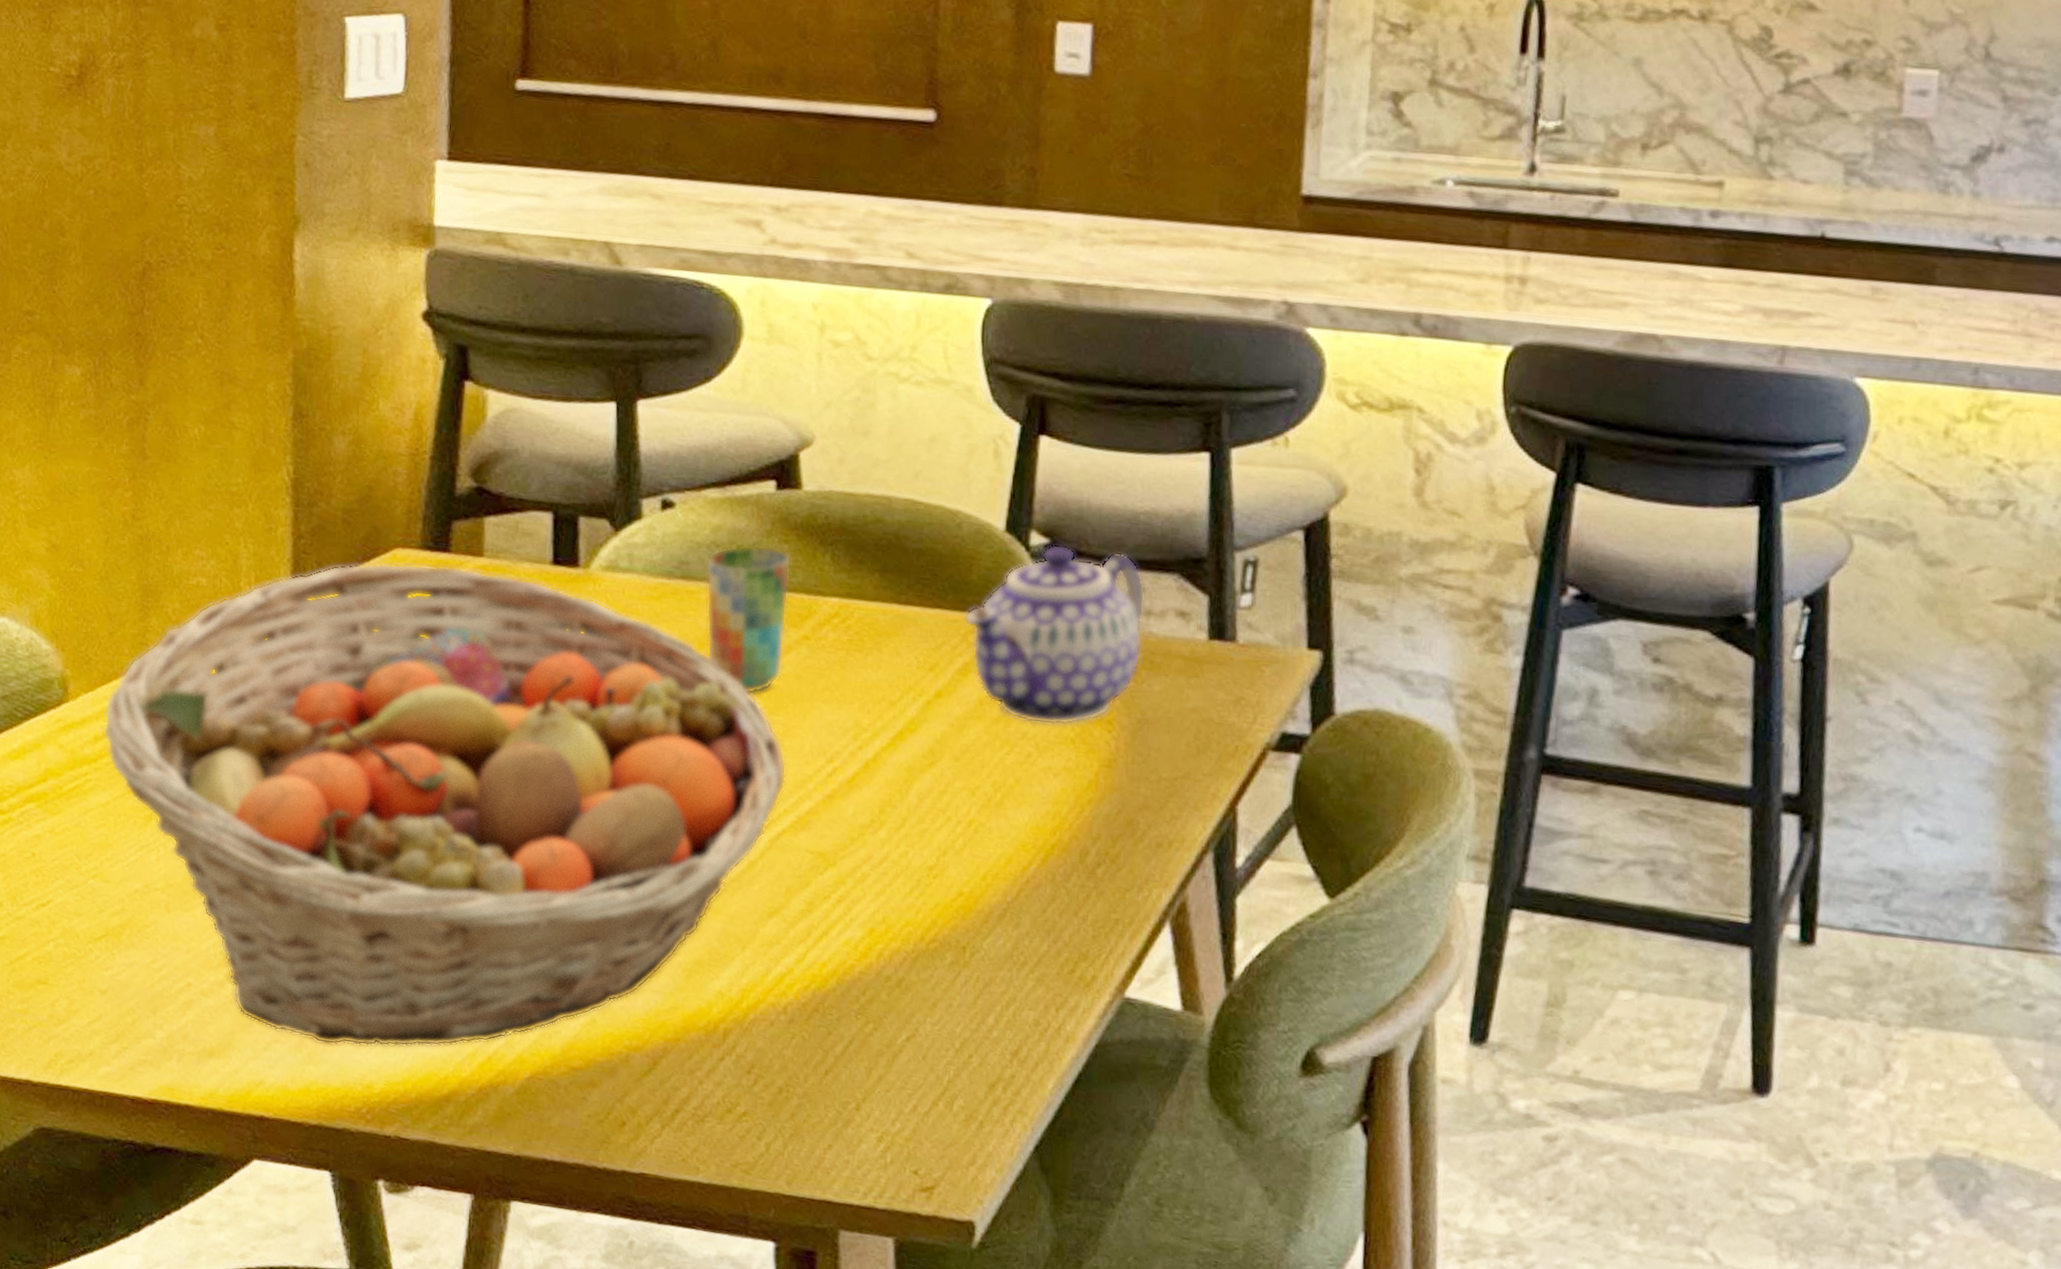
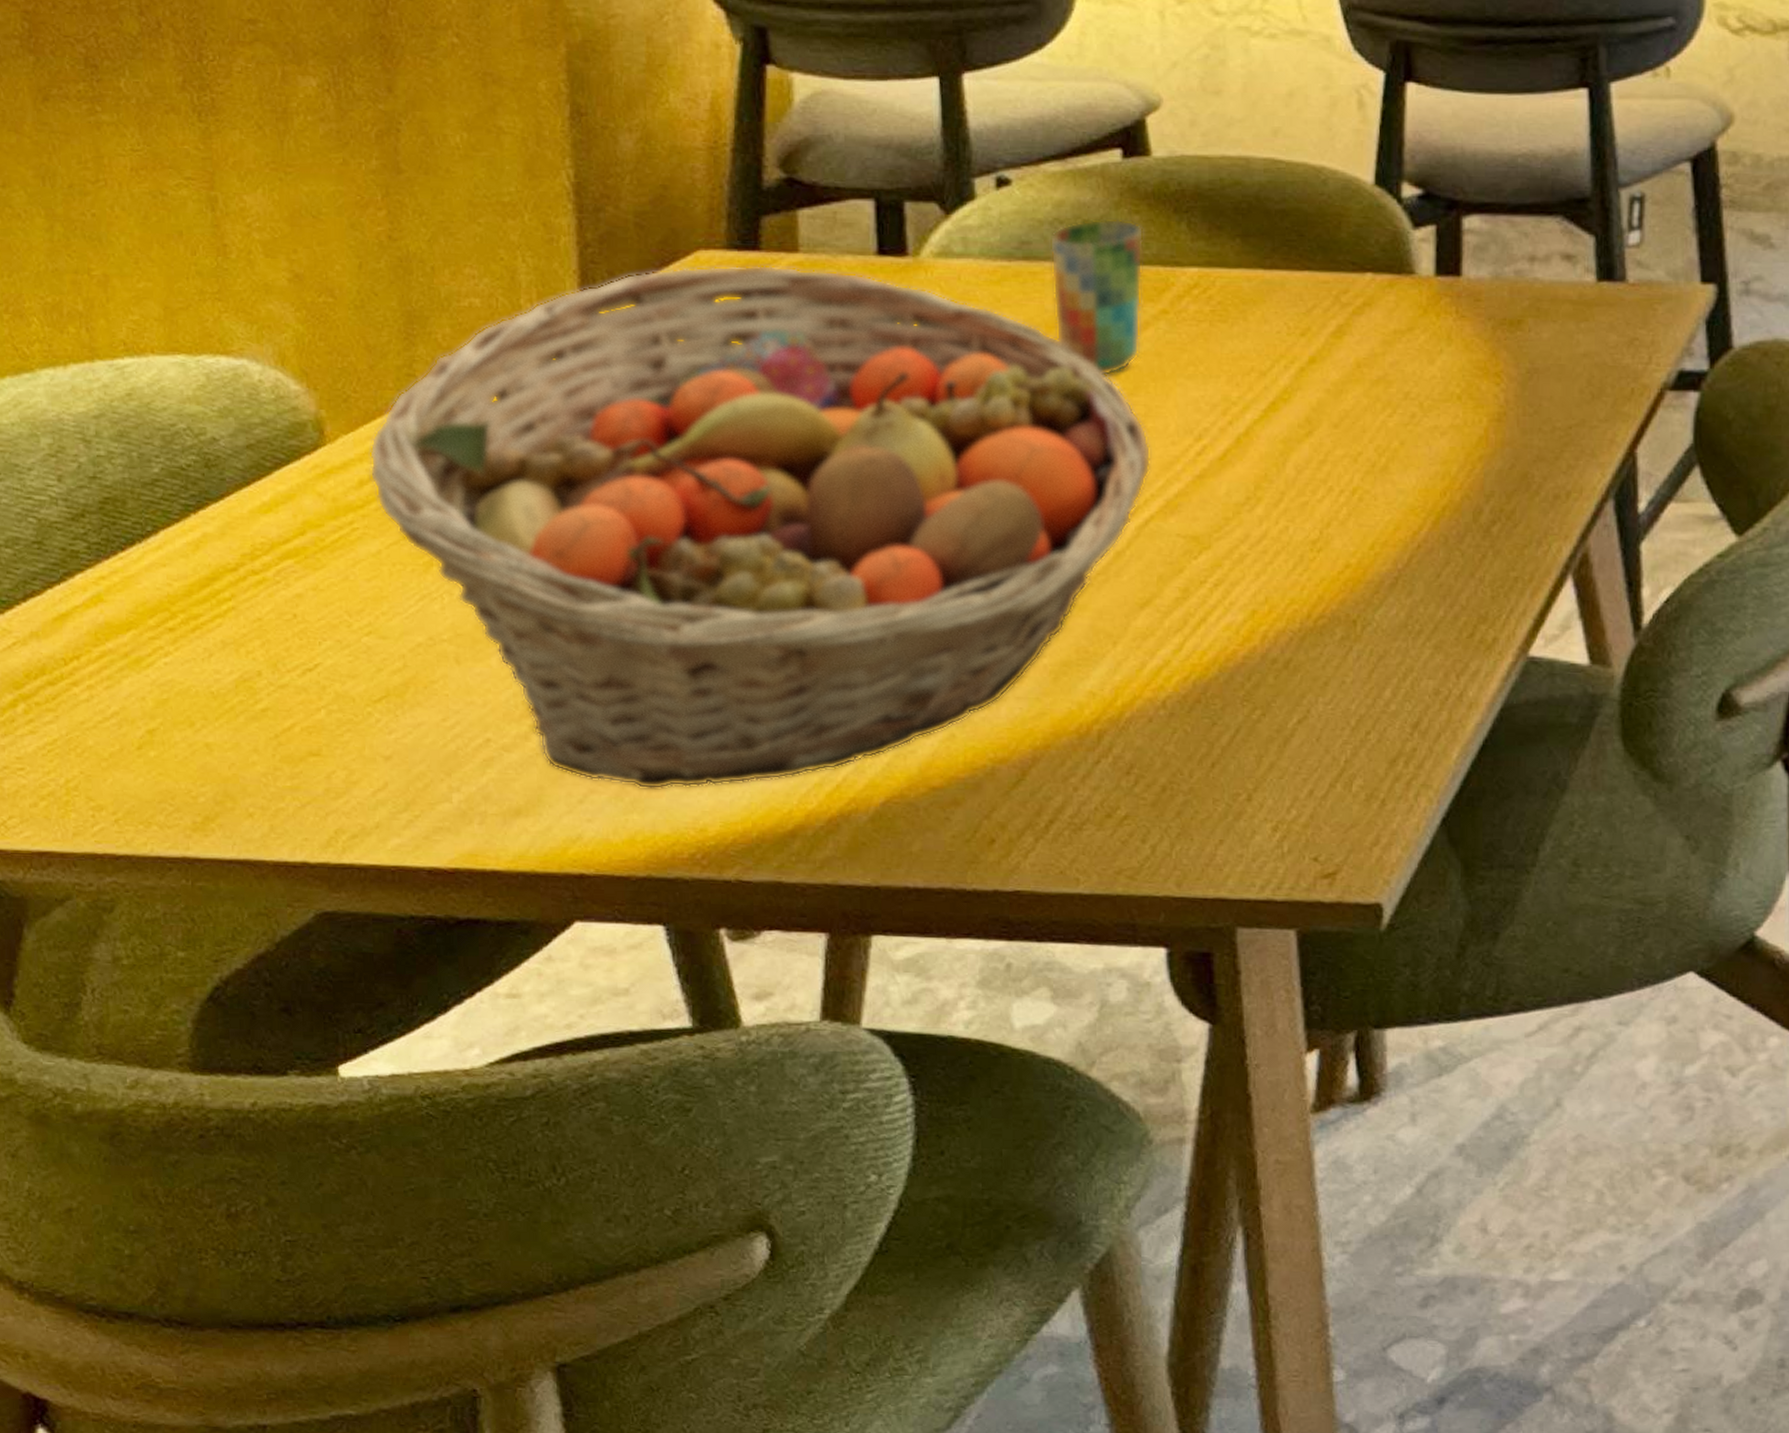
teapot: present [964,544,1145,726] -> none [1336,194,1528,383]

